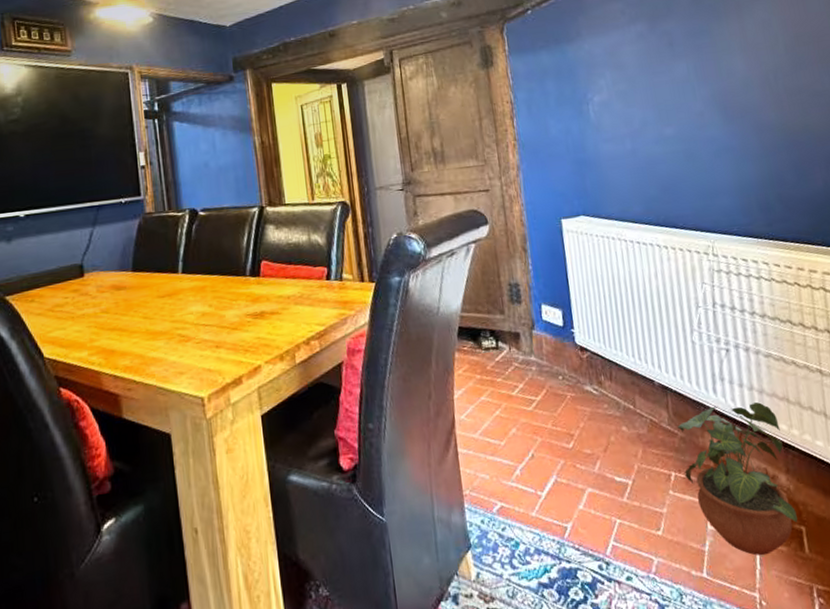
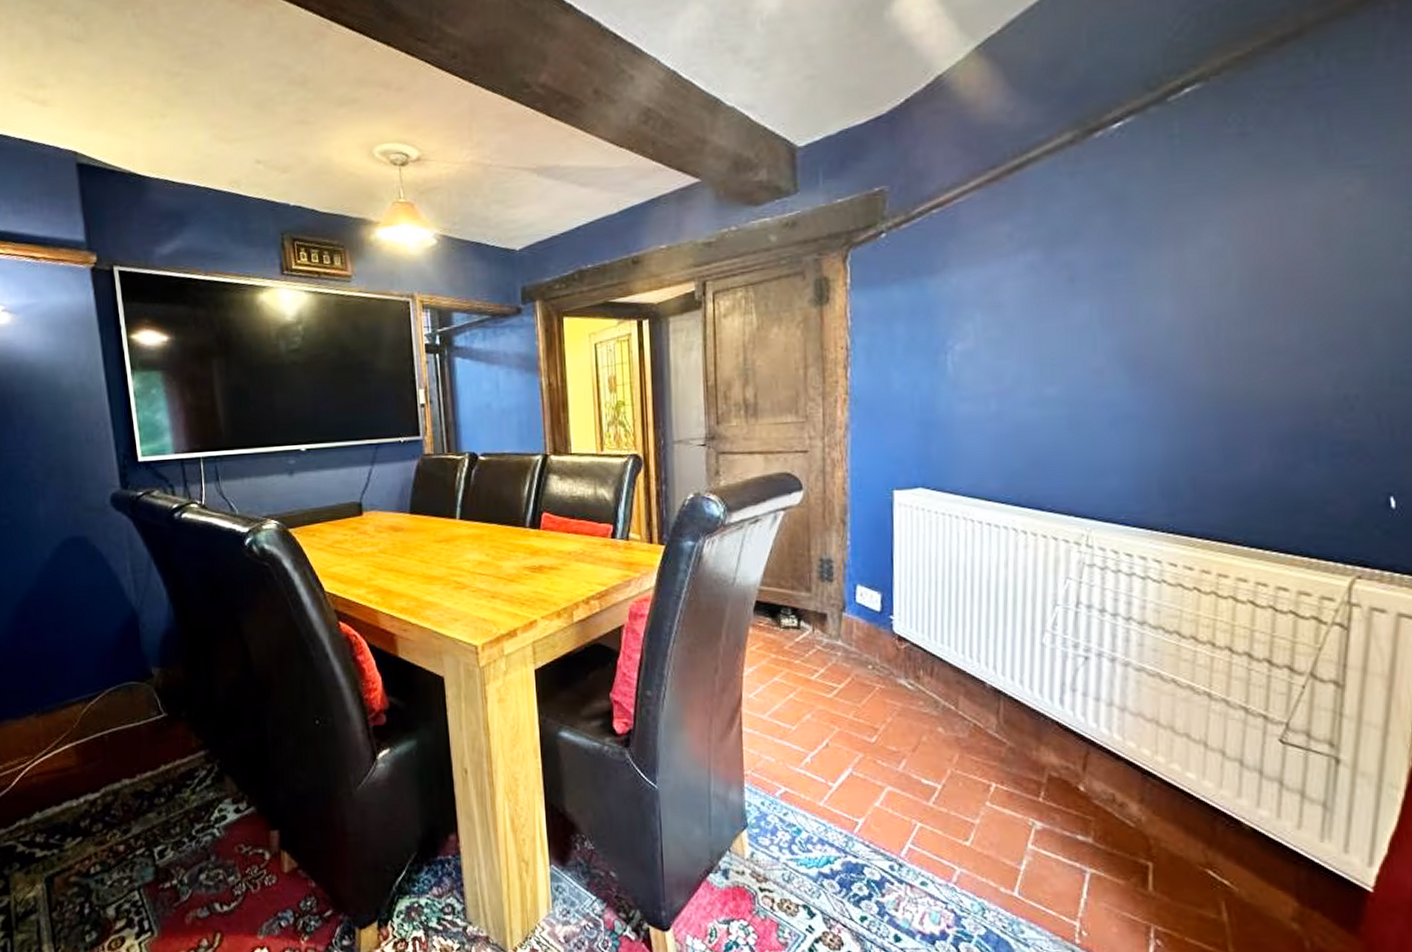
potted plant: present [677,402,798,556] -> none [1007,718,1145,885]

